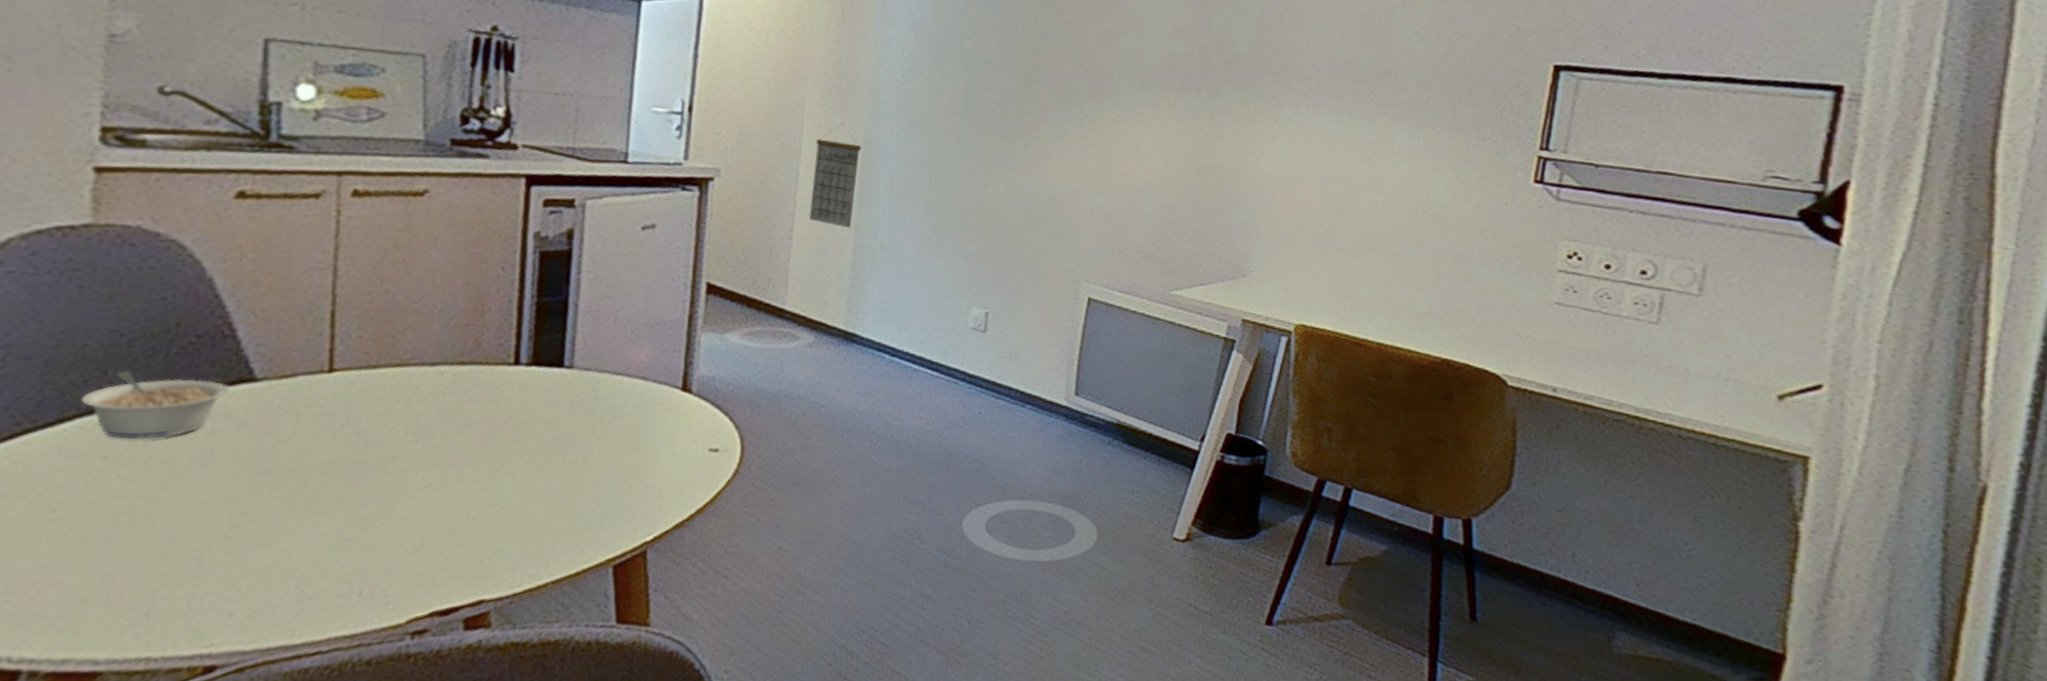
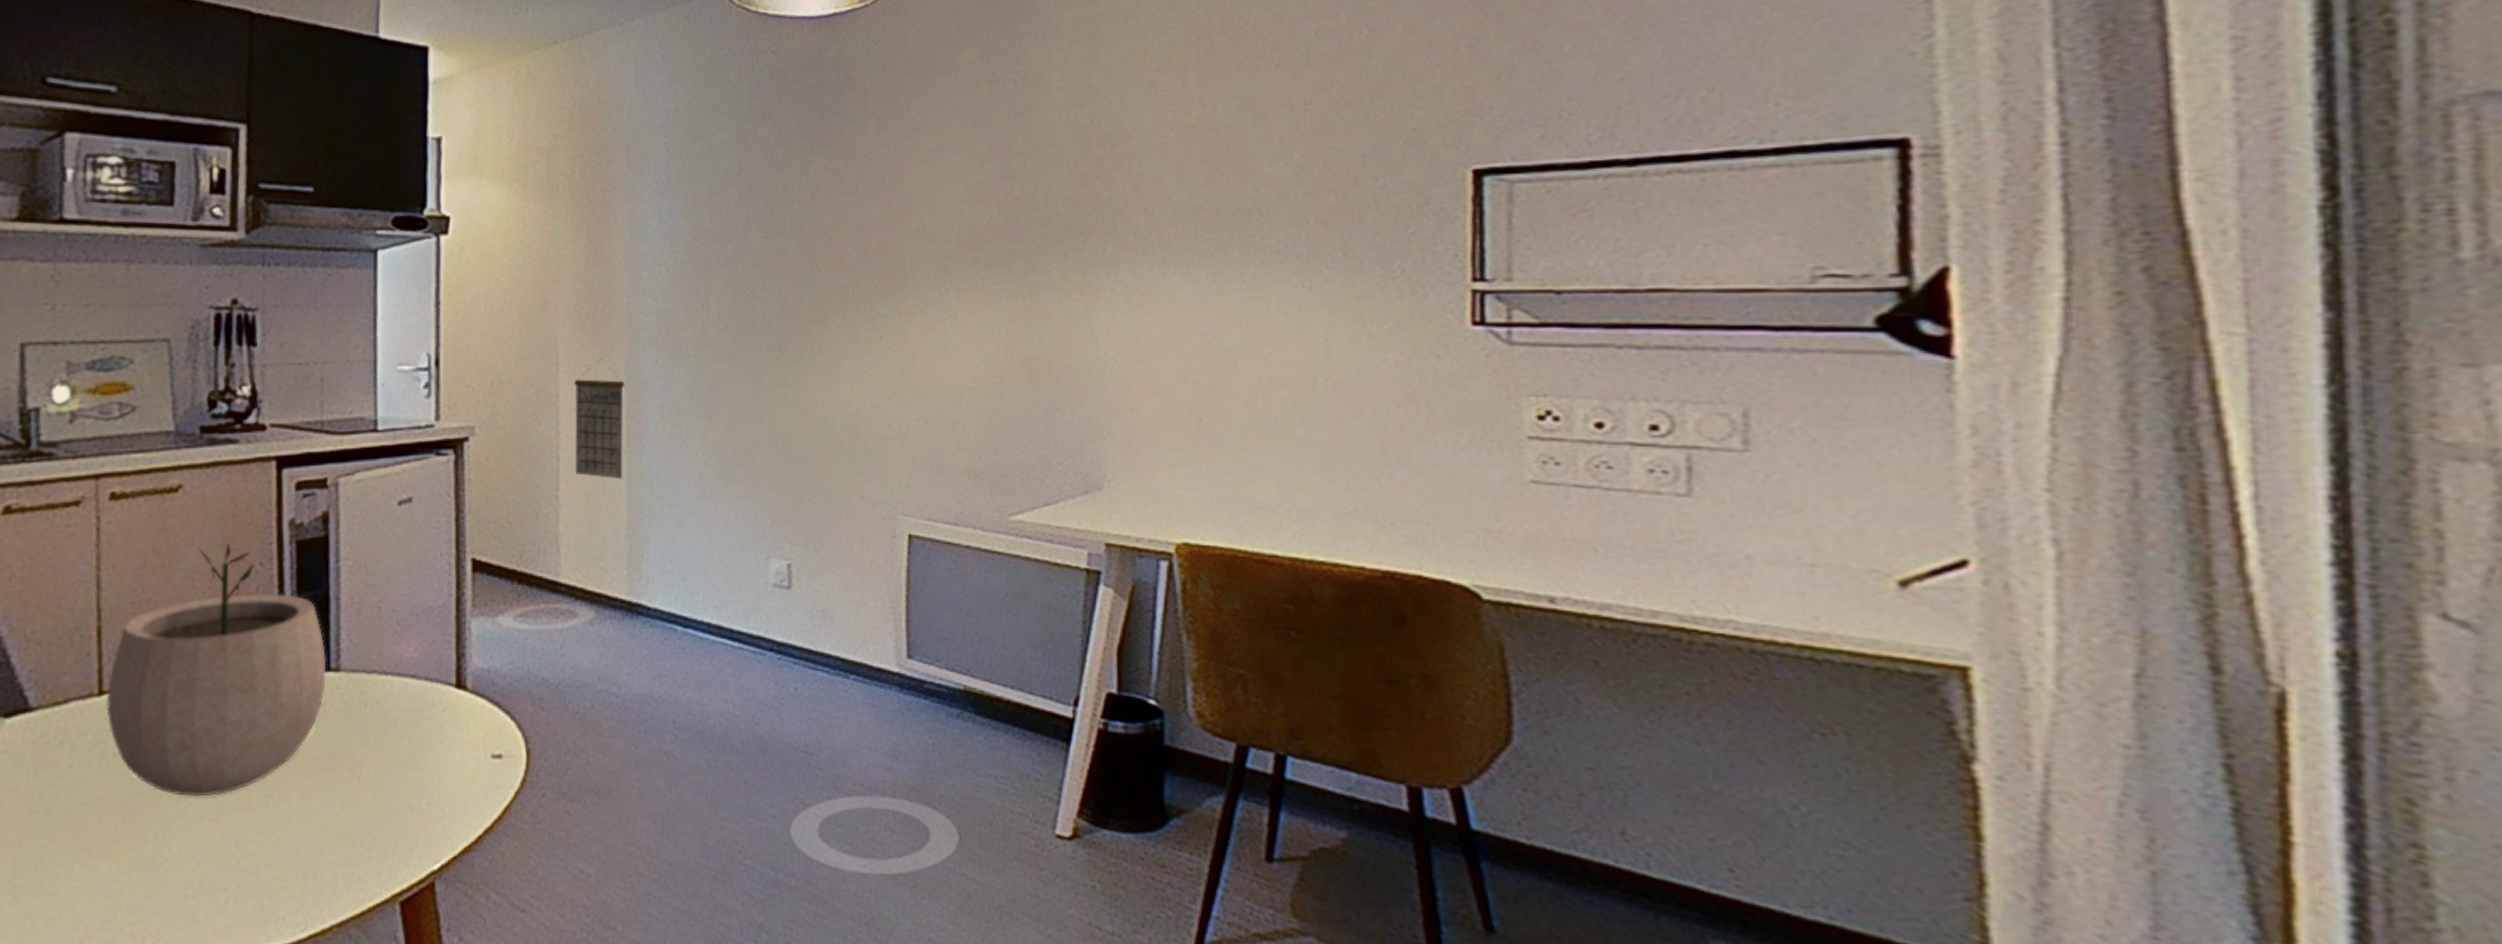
plant pot: none [336,246,562,469] -> present [106,542,327,797]

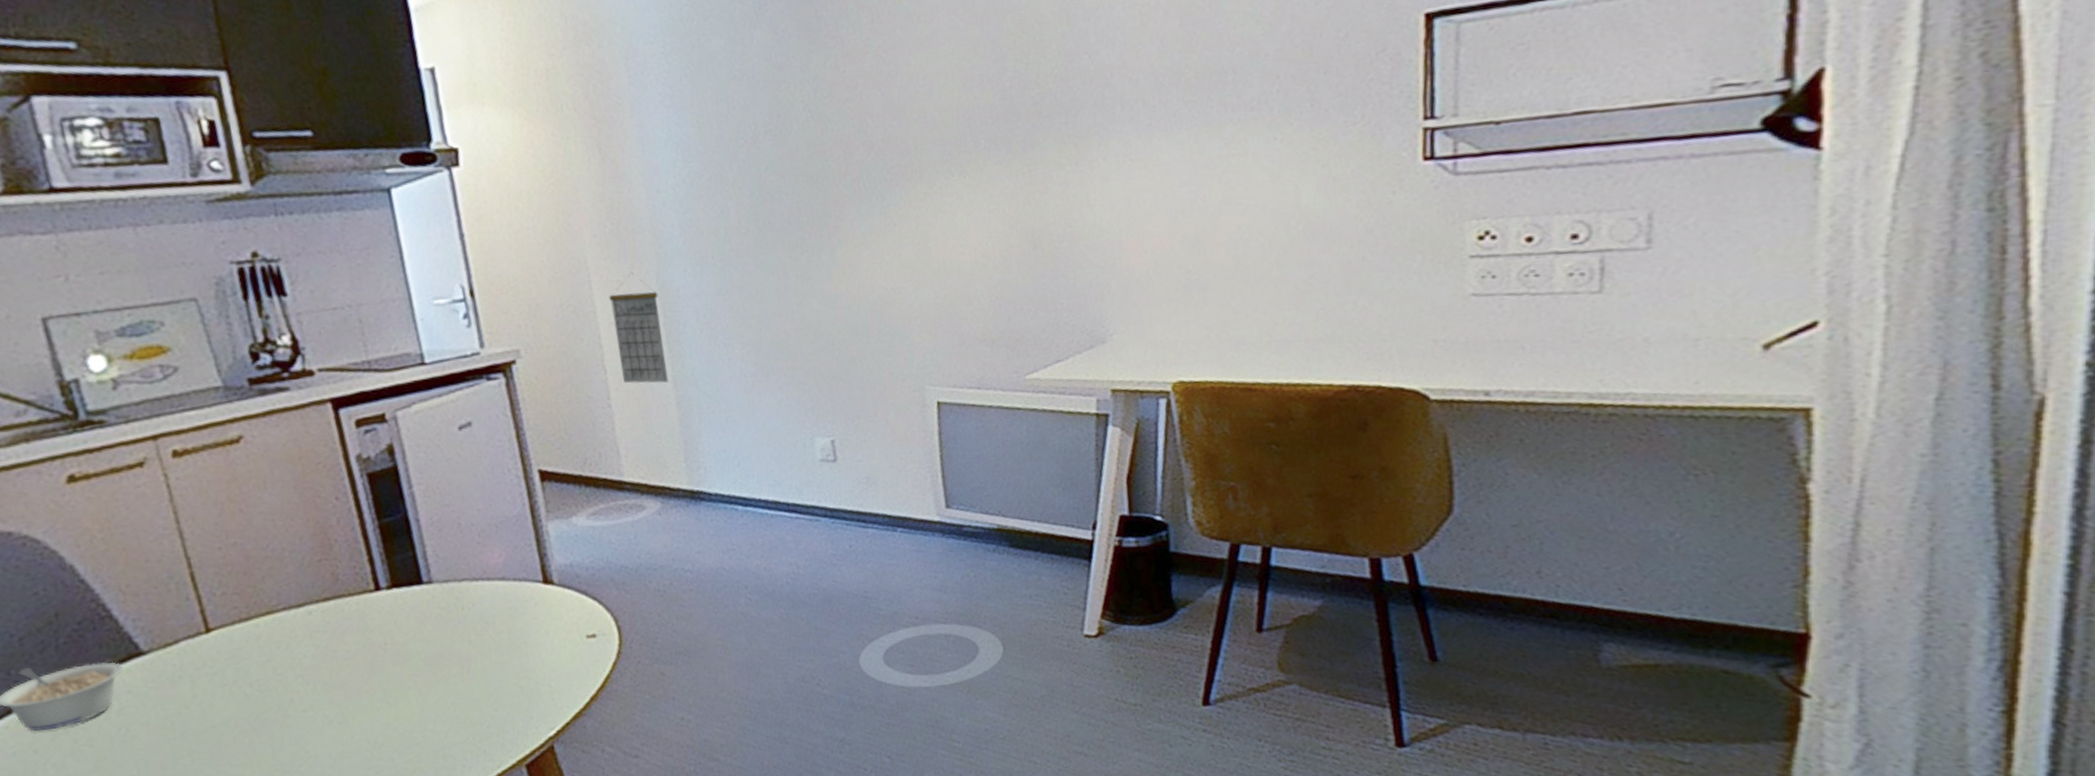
plant pot: present [106,542,327,797] -> none [213,483,422,707]

